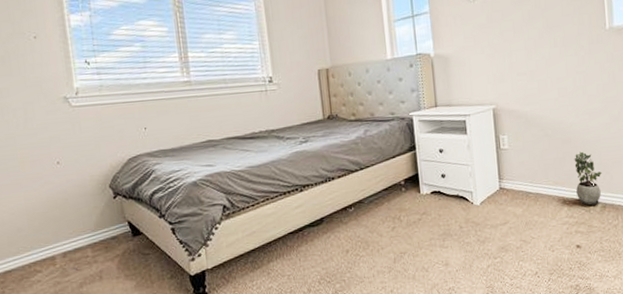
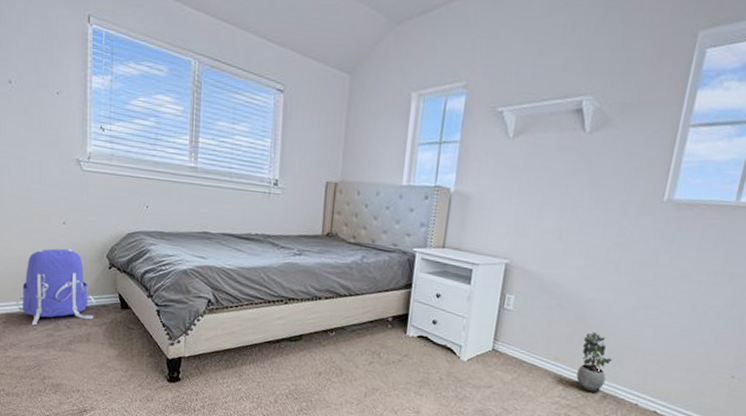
backpack: none [13,188,105,278] -> present [16,248,96,326]

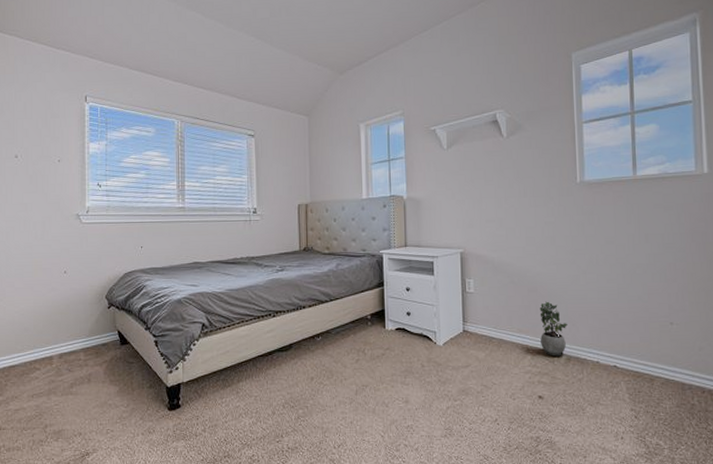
backpack: present [16,248,96,326] -> none [18,295,97,375]

